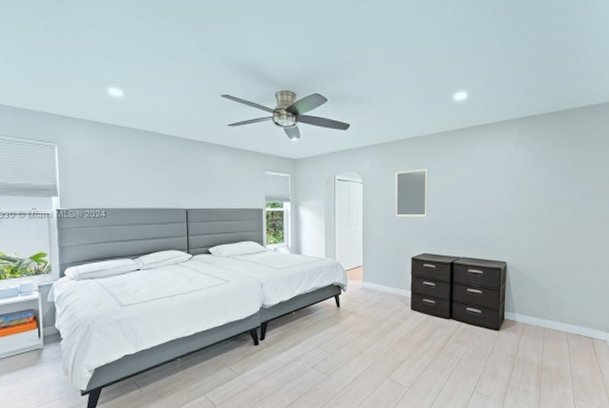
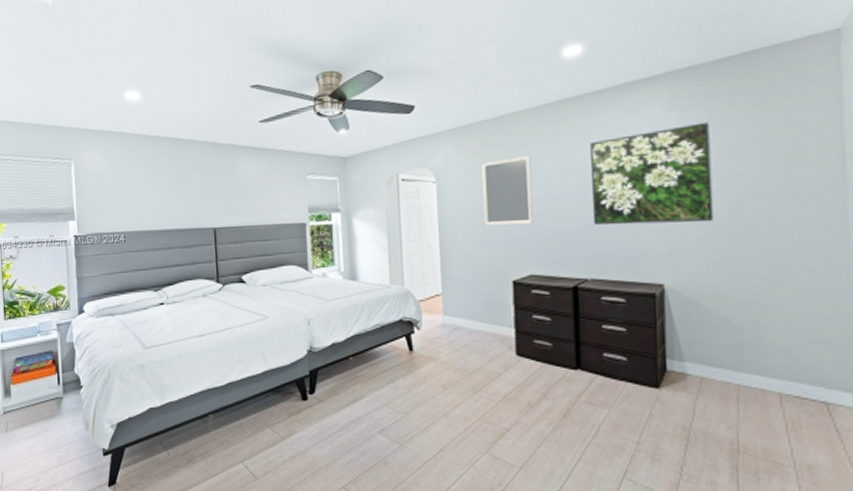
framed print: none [466,154,540,221] -> present [590,122,714,225]

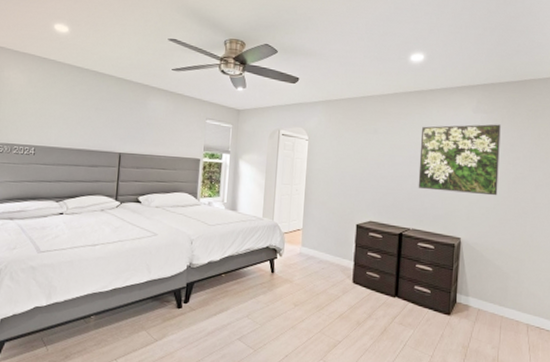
home mirror: present [481,156,534,225] -> none [341,129,380,181]

